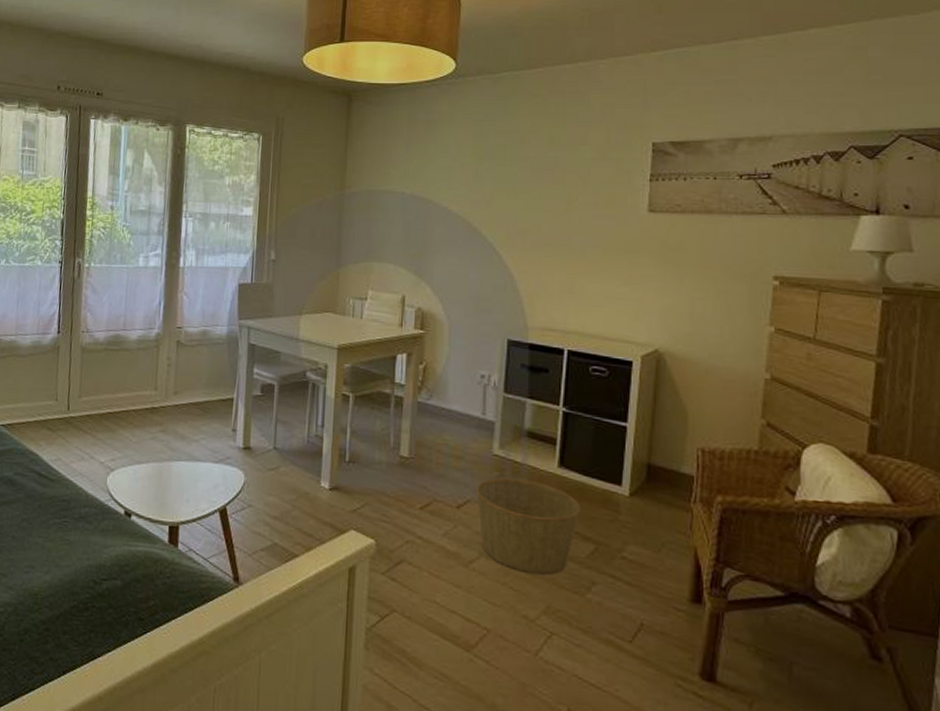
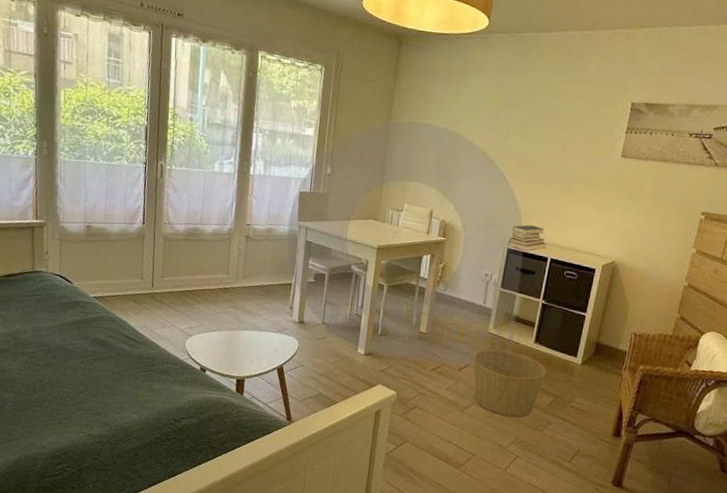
books: none [507,307,560,342] -> present [507,225,546,251]

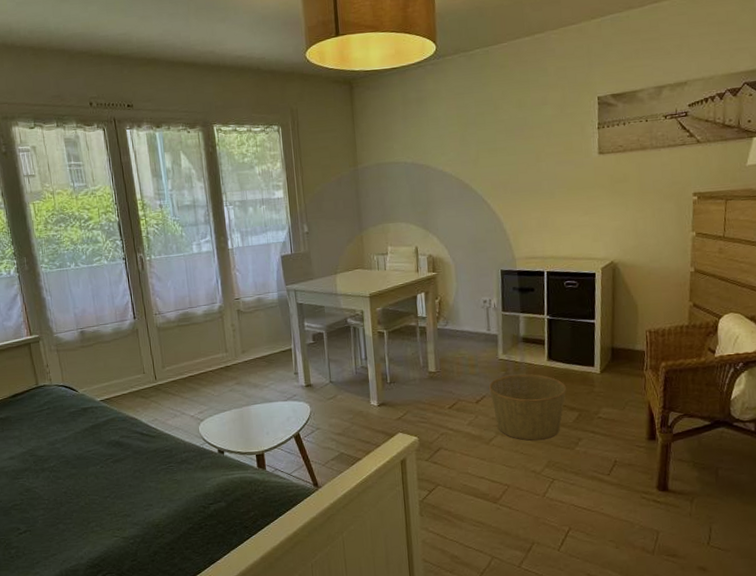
books: present [507,225,546,251] -> none [500,241,540,269]

